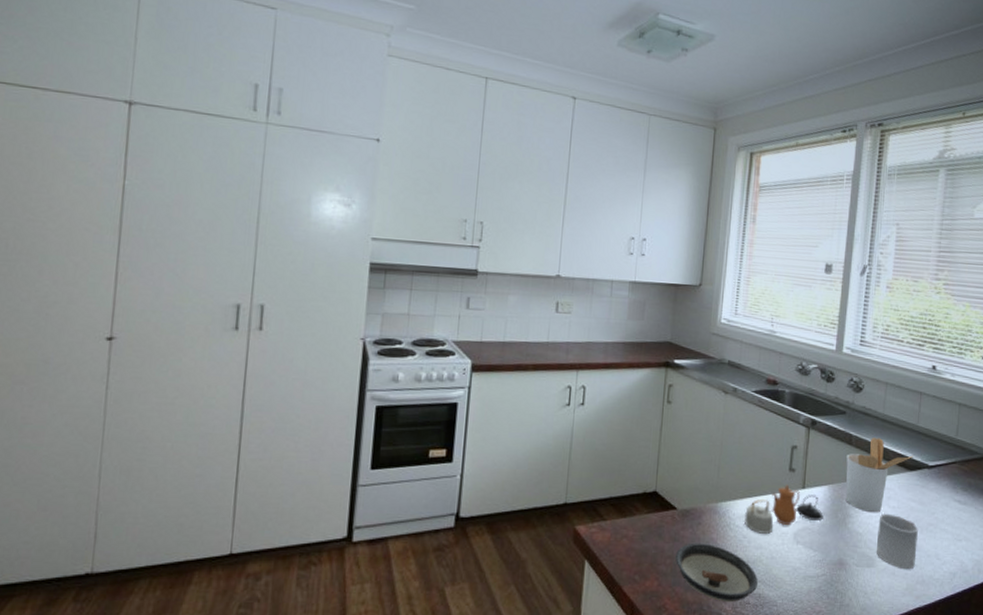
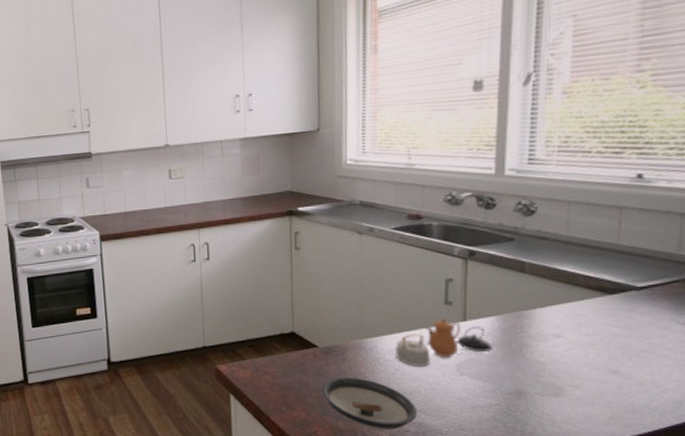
utensil holder: present [845,437,913,513] -> none [519,262,613,341]
cup: present [876,513,918,570] -> none [565,341,624,398]

